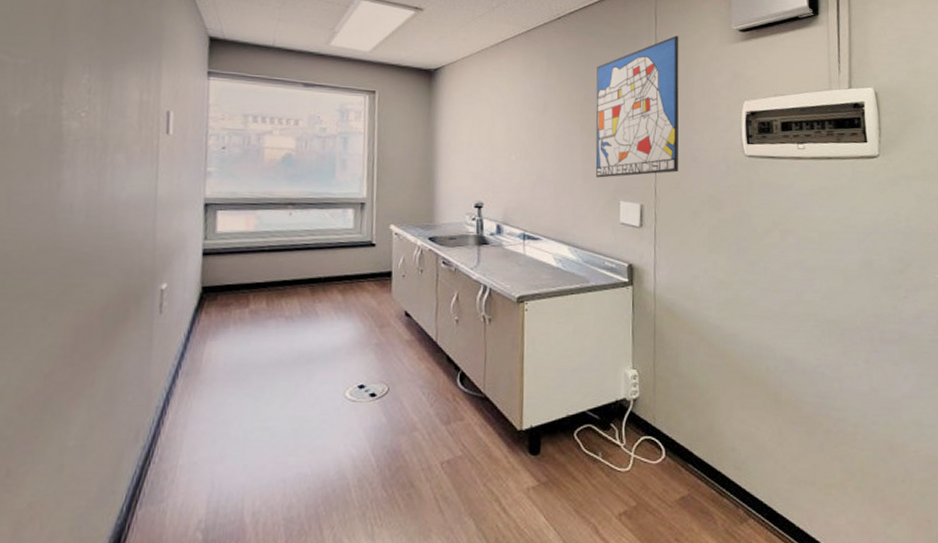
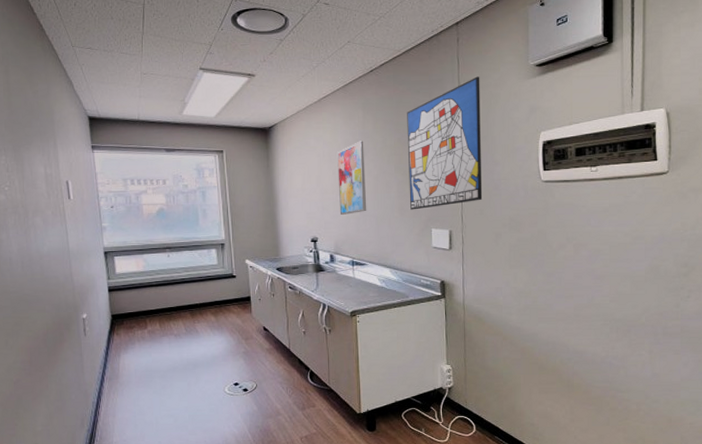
wall art: none [512,94,546,178] -> present [337,141,367,215]

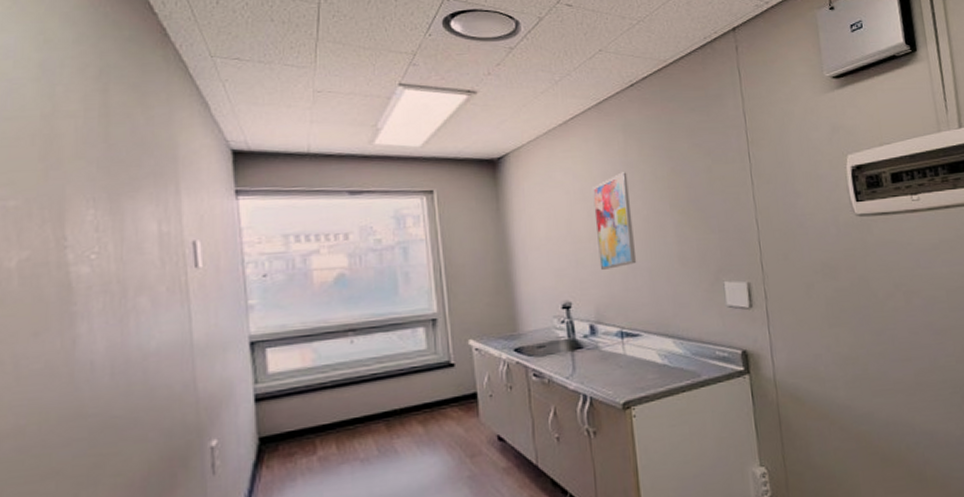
wall art: present [407,76,483,210] -> none [680,90,786,259]

